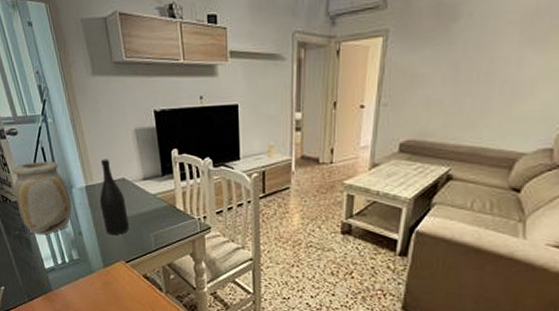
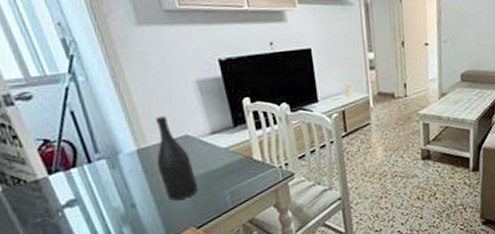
vase: present [12,162,72,235] -> none [26,126,120,218]

